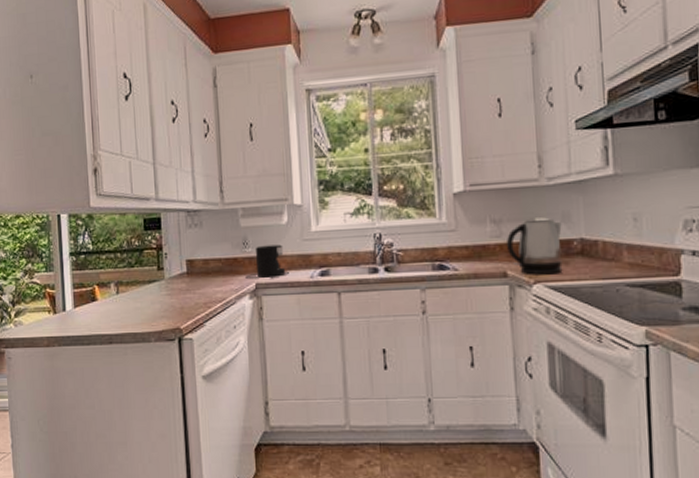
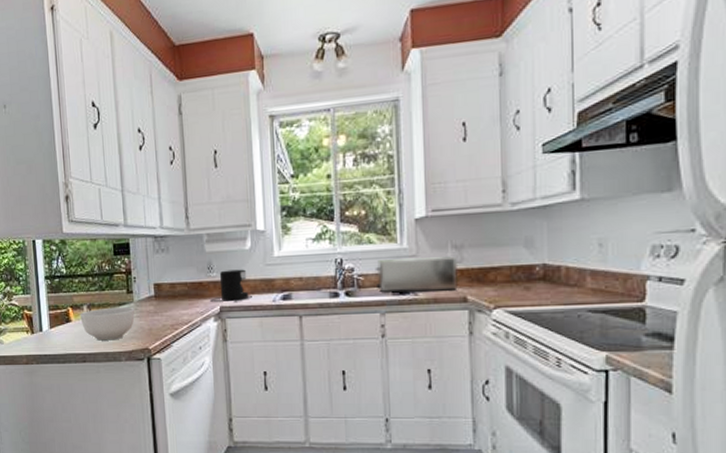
bowl: none [107,284,166,321] -> present [80,307,135,341]
toaster: none [414,231,497,270] -> present [375,256,458,295]
kettle: present [506,217,563,275] -> none [467,243,524,300]

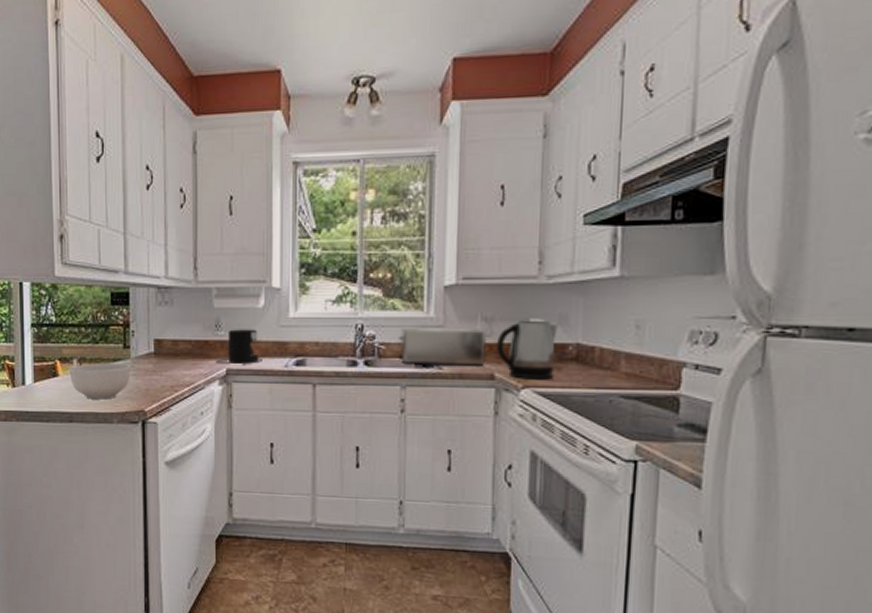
kettle: none [467,243,524,300] -> present [496,318,558,380]

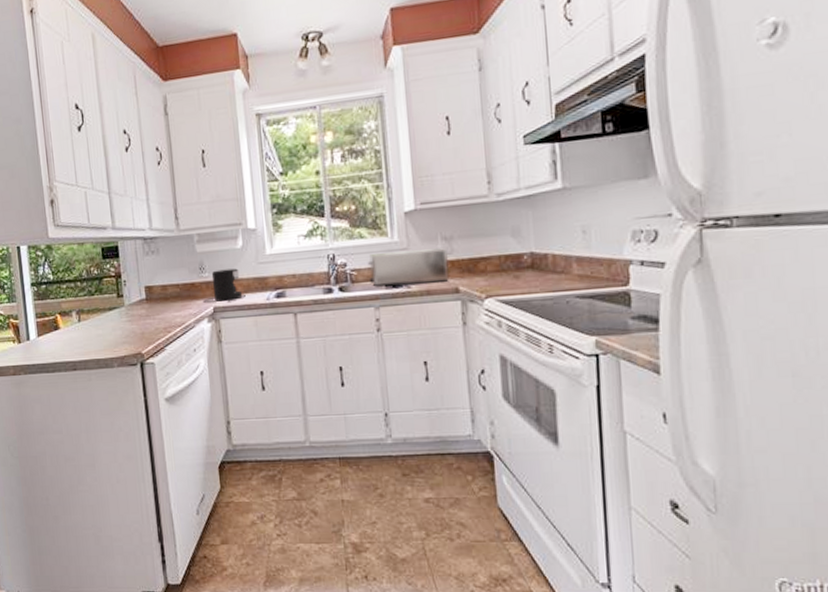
bowl: present [69,363,131,400] -> none [69,311,126,347]
kettle: present [496,318,558,380] -> none [457,233,514,290]

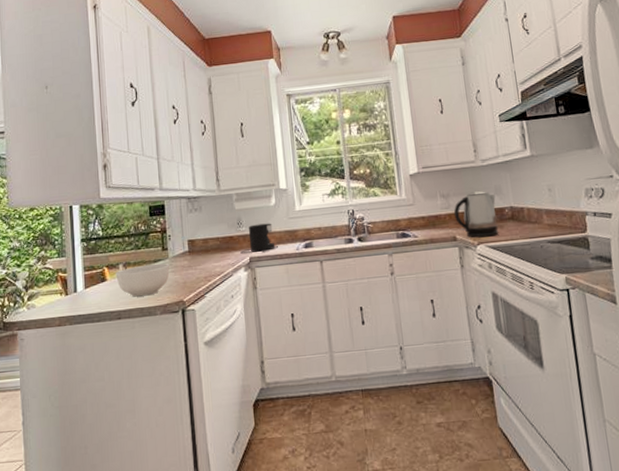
bowl: none [69,311,126,347] -> present [116,263,170,297]
toaster: present [367,248,449,288] -> none [381,204,448,238]
kettle: none [457,233,514,290] -> present [453,191,499,238]

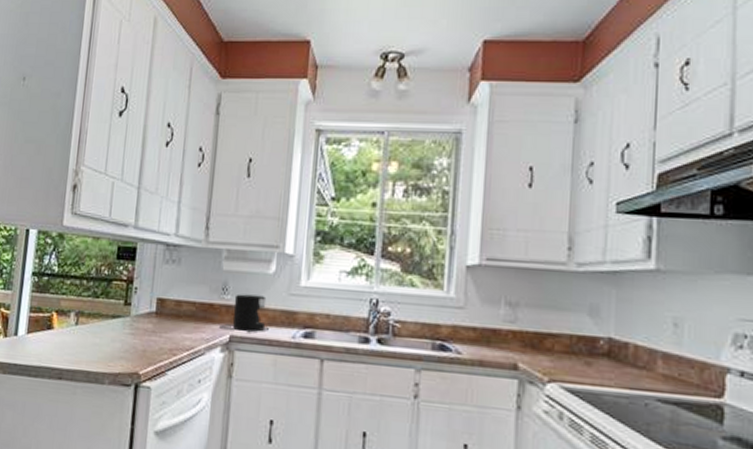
bowl: present [116,263,170,297] -> none [64,318,130,358]
kettle: present [453,191,499,238] -> none [520,306,588,375]

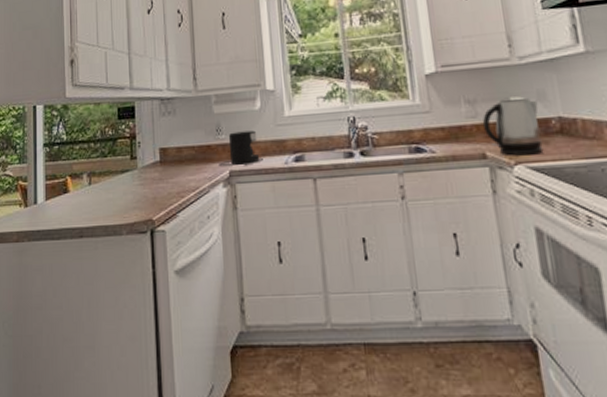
kettle: none [520,306,588,375] -> present [482,96,544,156]

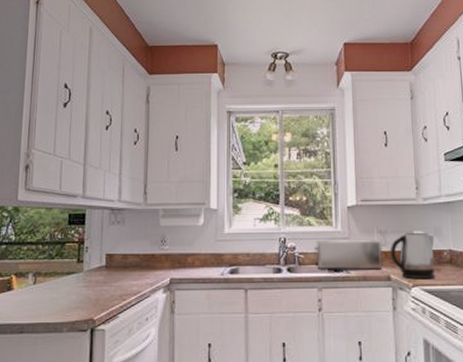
coffee maker: present [219,130,263,167] -> none [161,244,202,275]
toaster: none [389,111,475,153] -> present [313,240,383,272]

